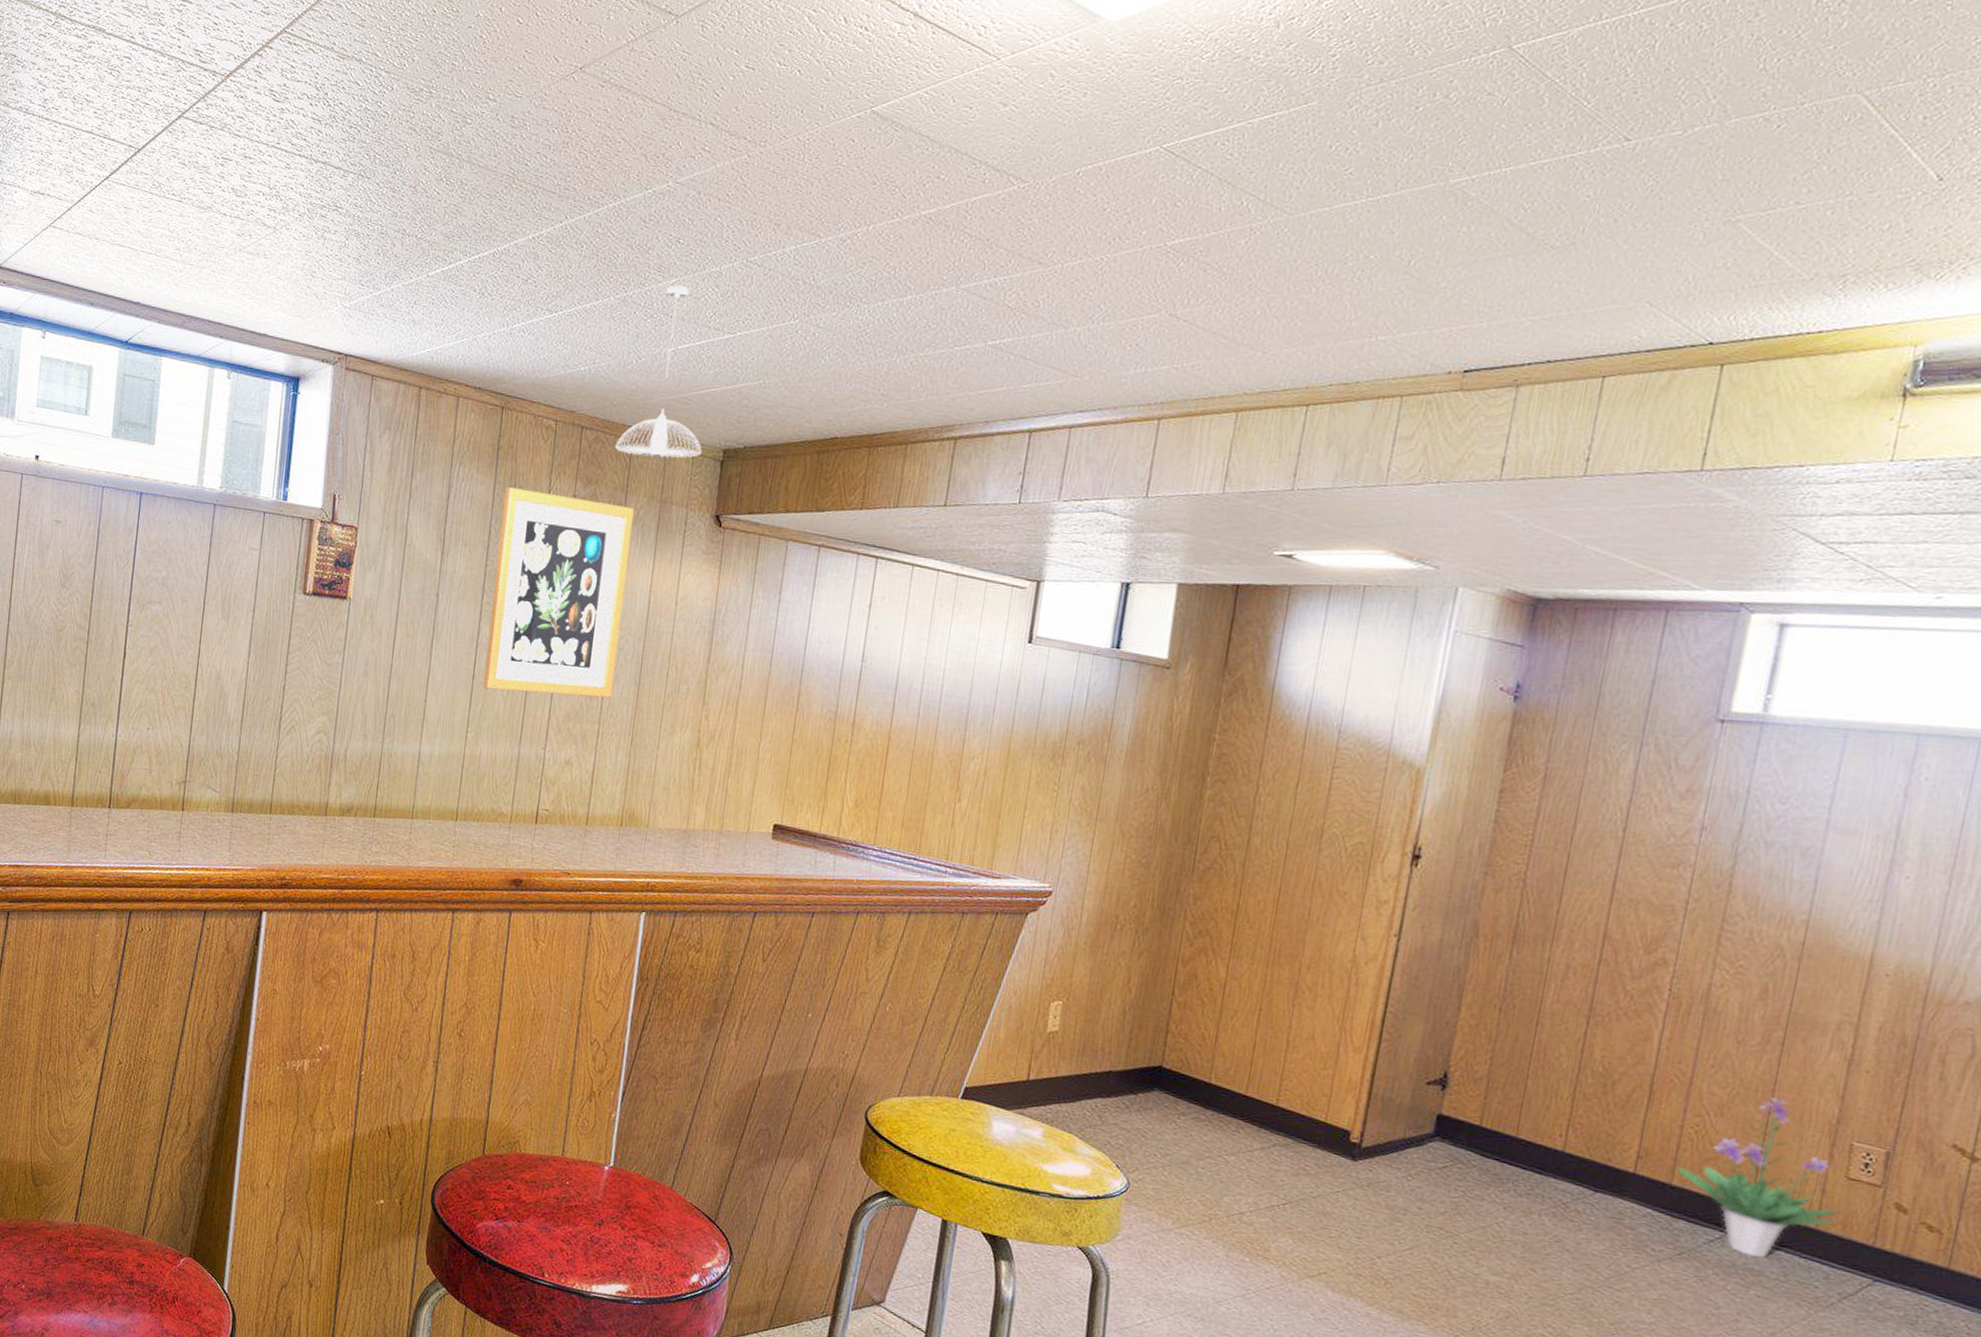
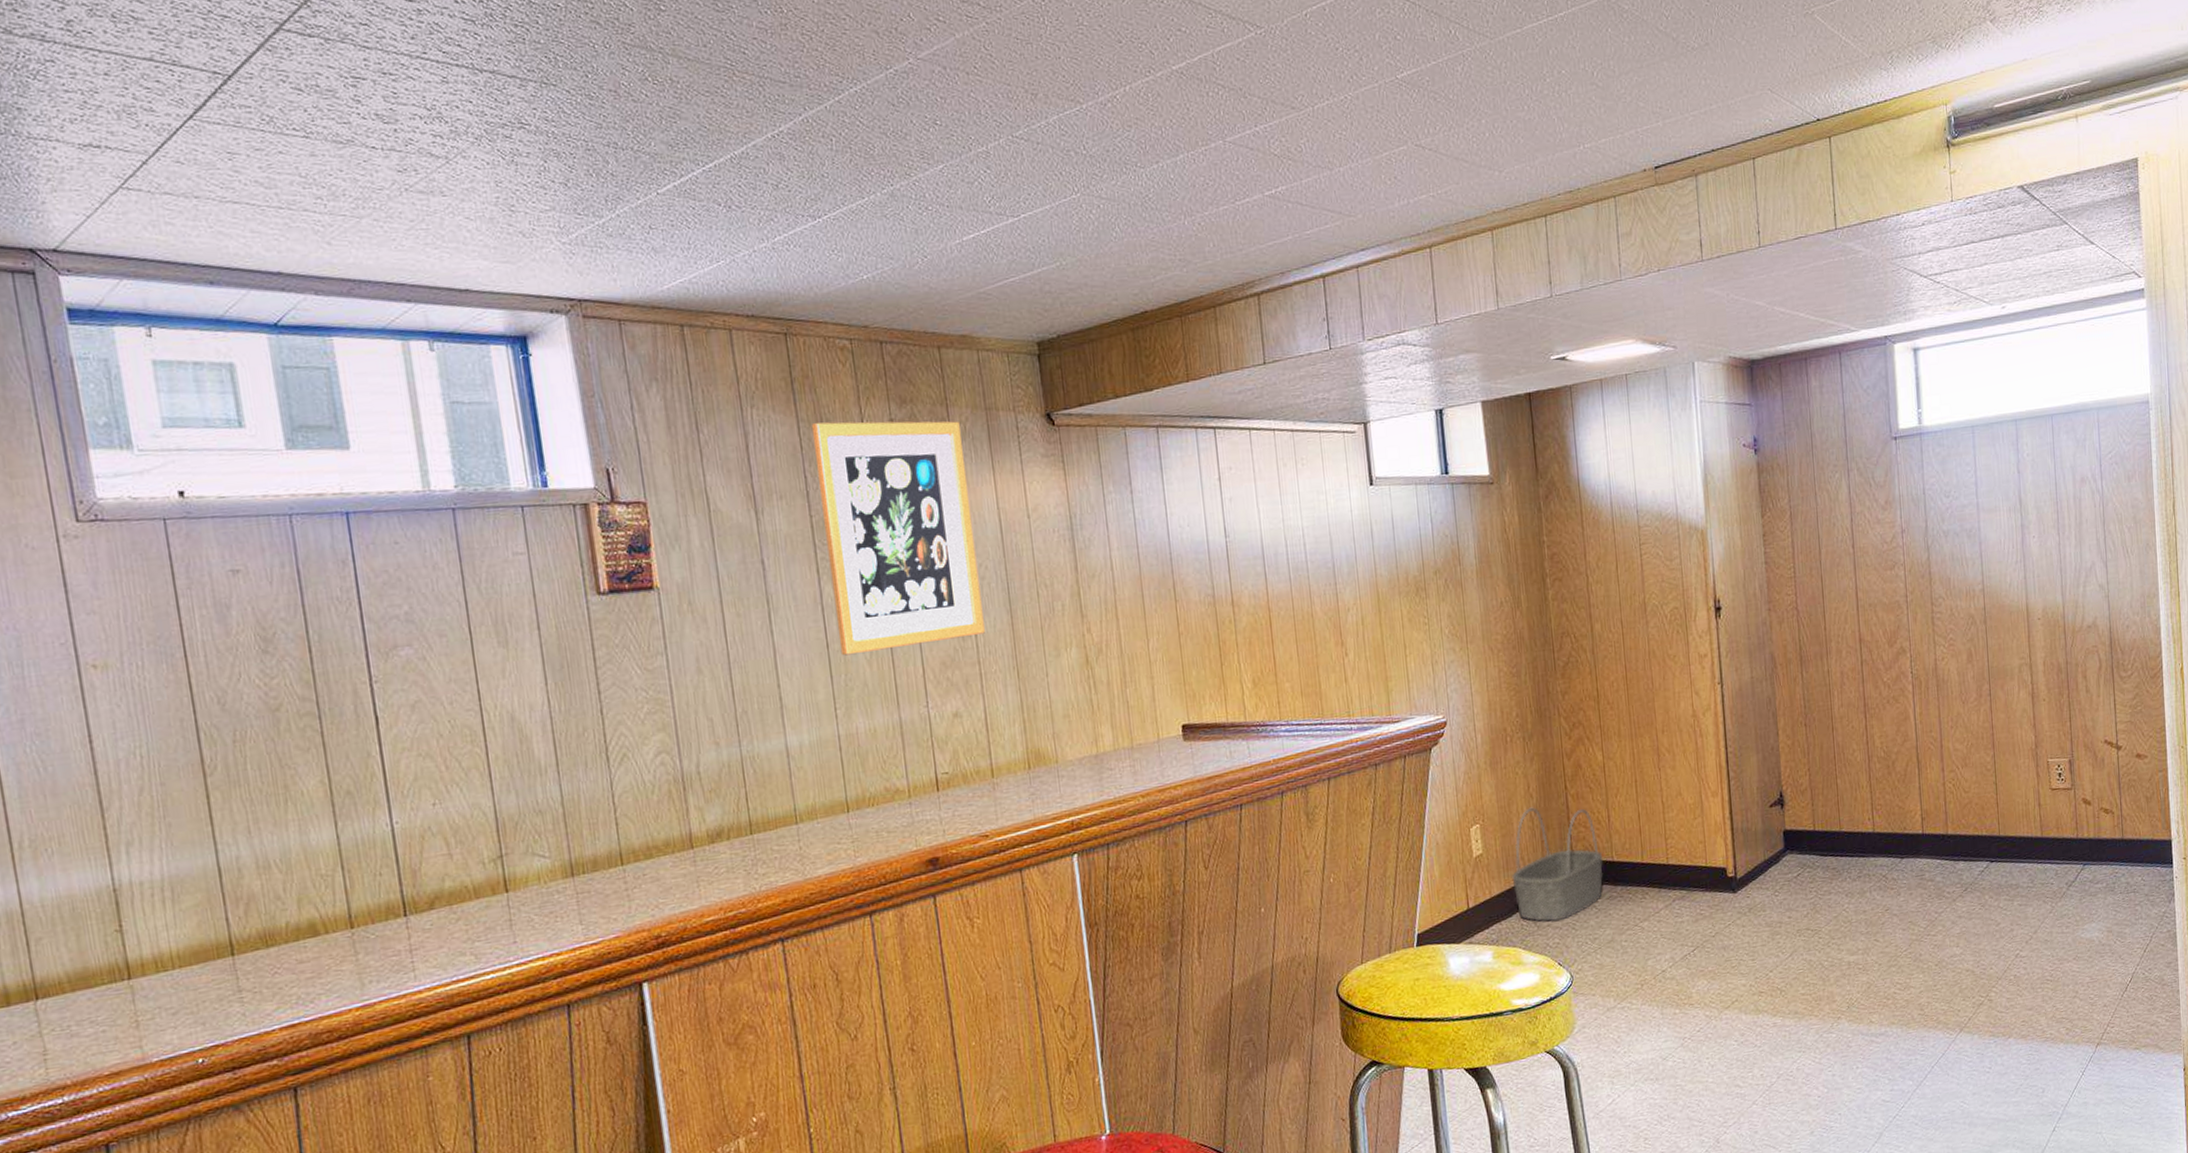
pendant light: present [615,285,702,458] -> none [922,171,1016,364]
basket: none [1083,1001,1198,1124] -> present [1512,807,1604,922]
potted plant: present [1676,1098,1841,1259] -> none [1948,739,2053,875]

